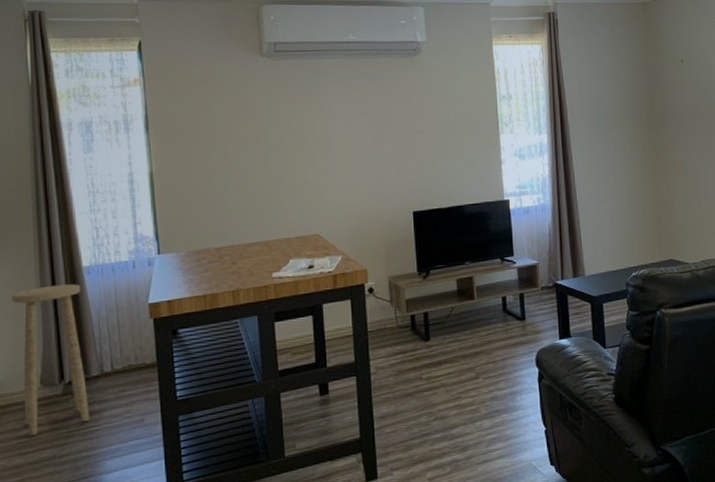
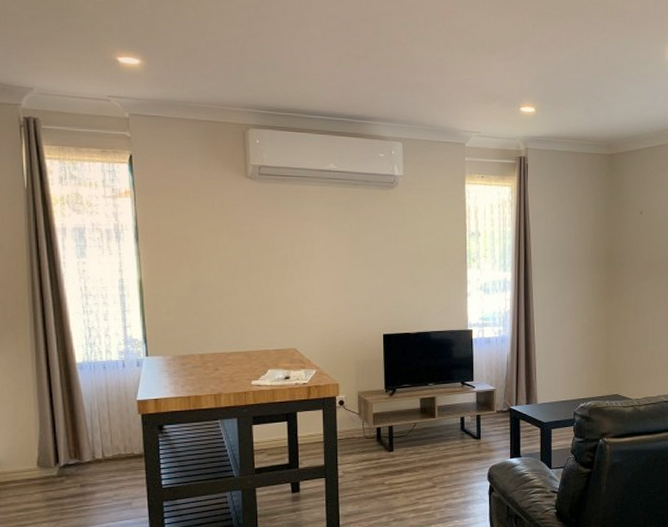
stool: present [11,284,90,435] -> none [9,378,83,510]

